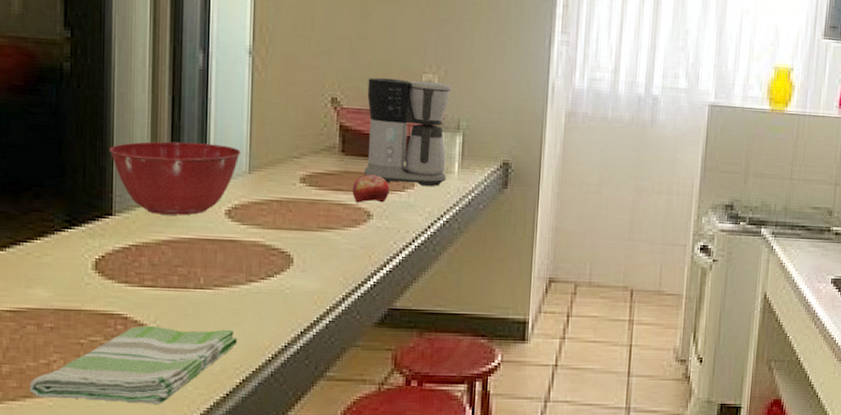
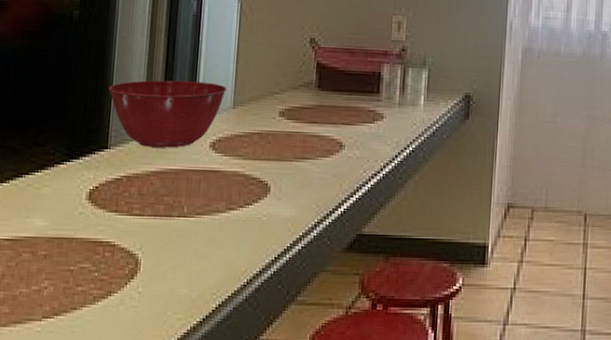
dish towel: present [29,325,238,404] -> none [19,252,216,329]
fruit: present [352,174,390,203] -> none [326,107,361,134]
coffee maker: present [364,77,451,187] -> none [338,19,418,118]

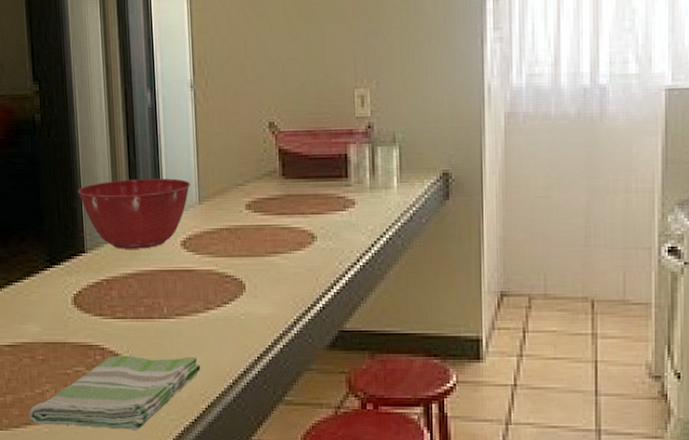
dish towel: none [19,252,216,329] -> present [28,355,201,430]

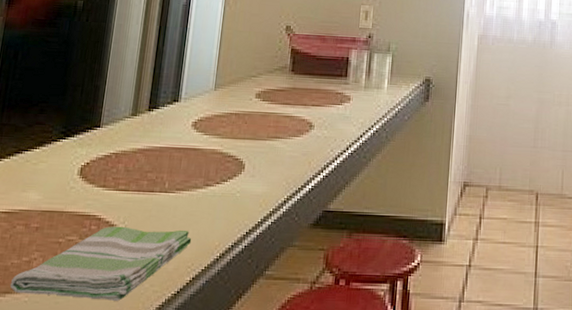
mixing bowl: present [78,178,190,249] -> none [104,64,209,127]

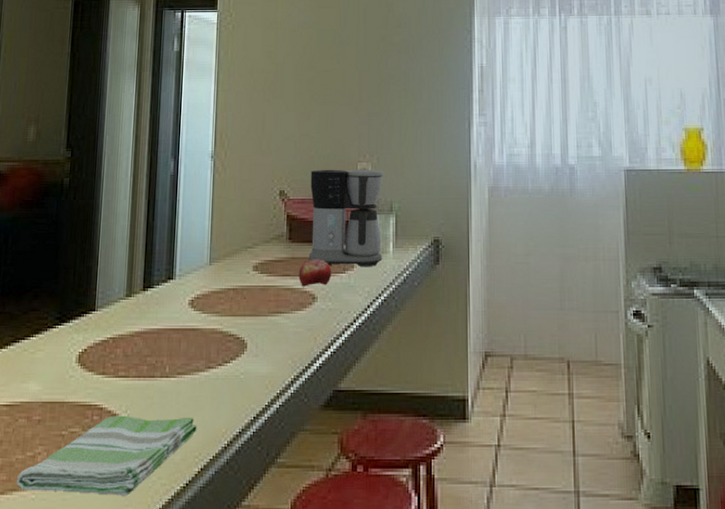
fruit: none [298,90,330,115] -> present [298,259,332,287]
coffee maker: none [309,9,384,101] -> present [309,169,383,267]

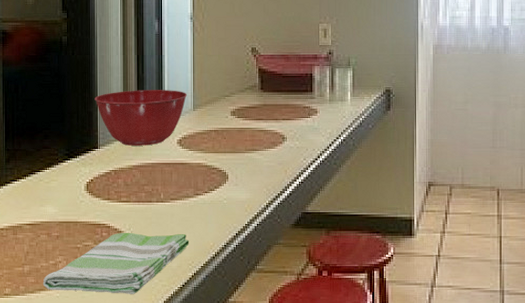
mixing bowl: none [95,240,203,308] -> present [94,90,187,146]
fruit: present [298,259,332,287] -> none [270,105,299,129]
coffee maker: present [309,169,383,267] -> none [278,29,342,113]

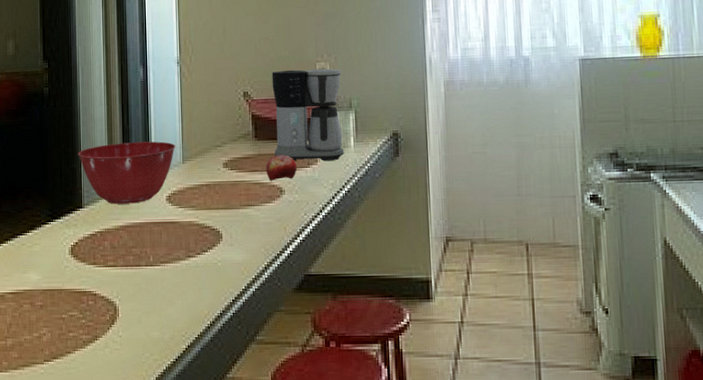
dish towel: present [42,232,190,294] -> none [26,300,182,370]
fruit: none [270,105,299,129] -> present [266,154,297,181]
coffee maker: none [278,29,342,113] -> present [272,68,345,161]

